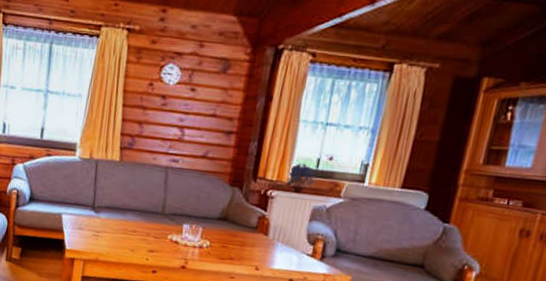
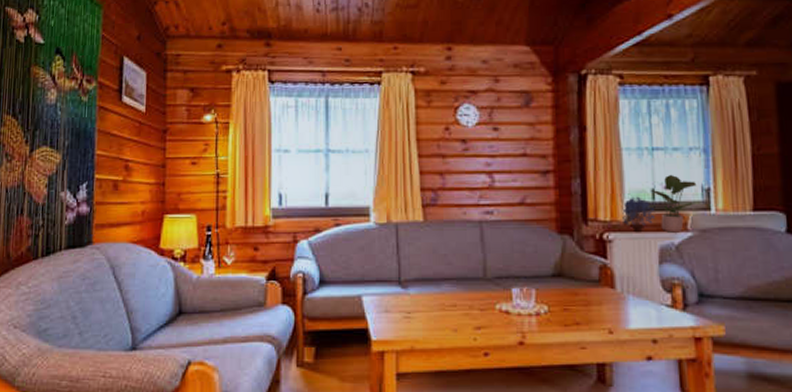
potted plant: none [317,148,358,198] -> present [651,175,697,233]

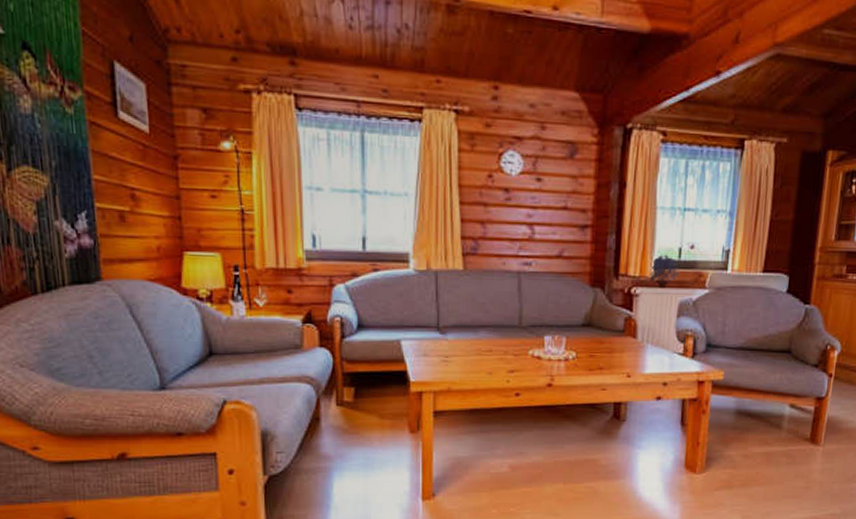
potted plant: present [651,175,697,233] -> none [679,236,719,290]

